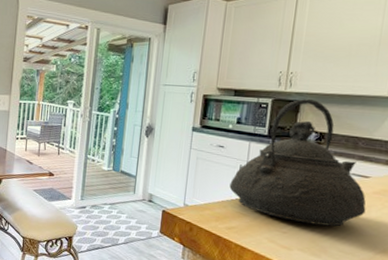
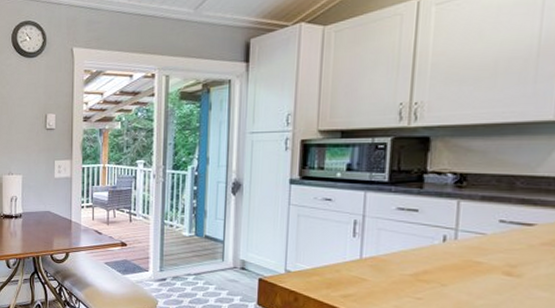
teakettle: present [229,99,366,227] -> none [342,134,532,289]

